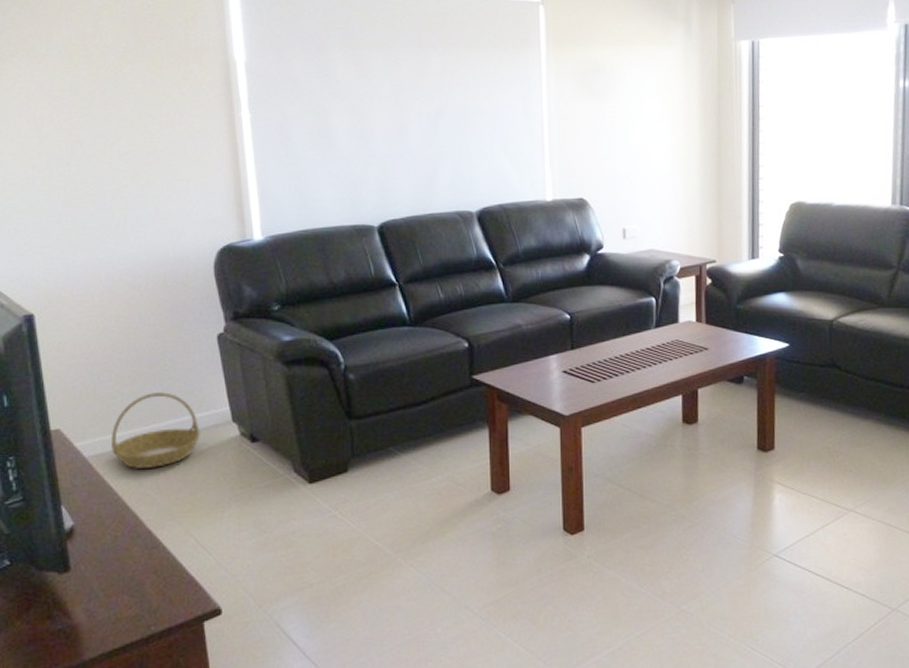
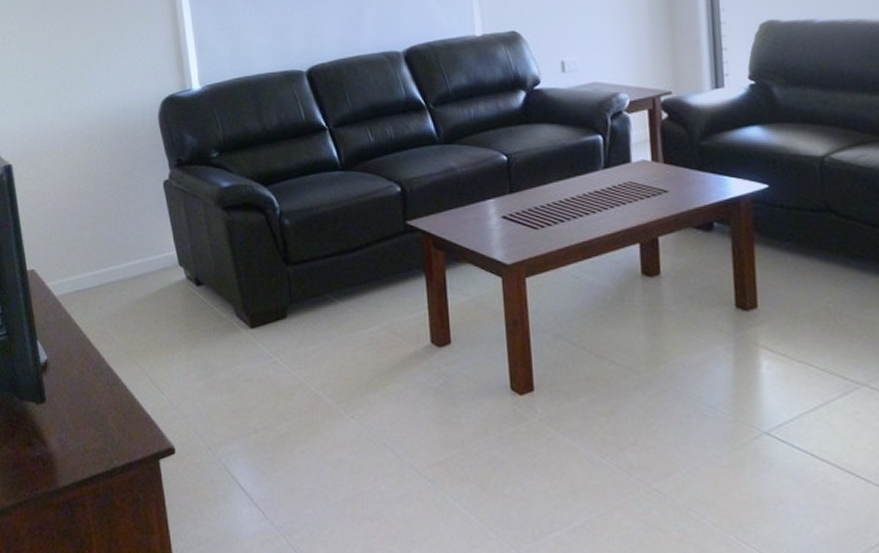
basket: present [111,392,200,469] -> none [77,236,151,308]

